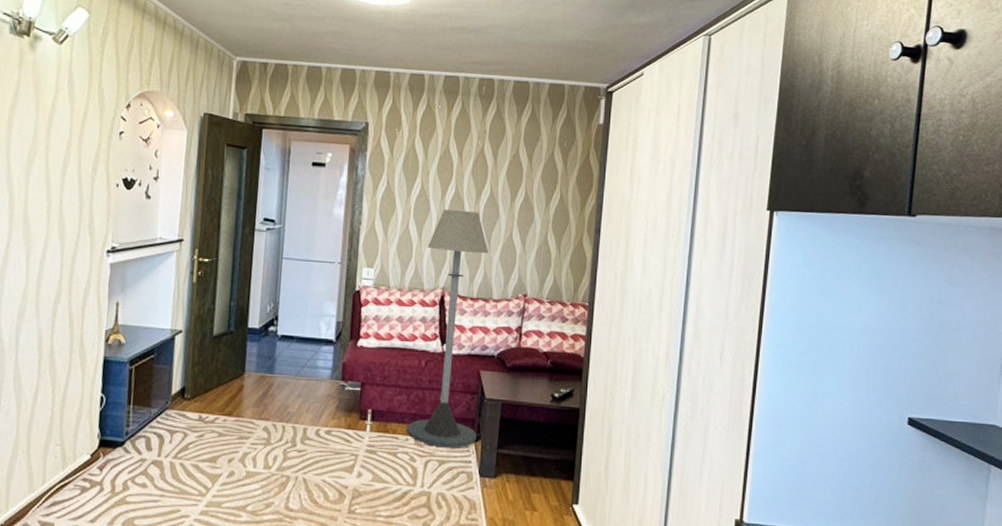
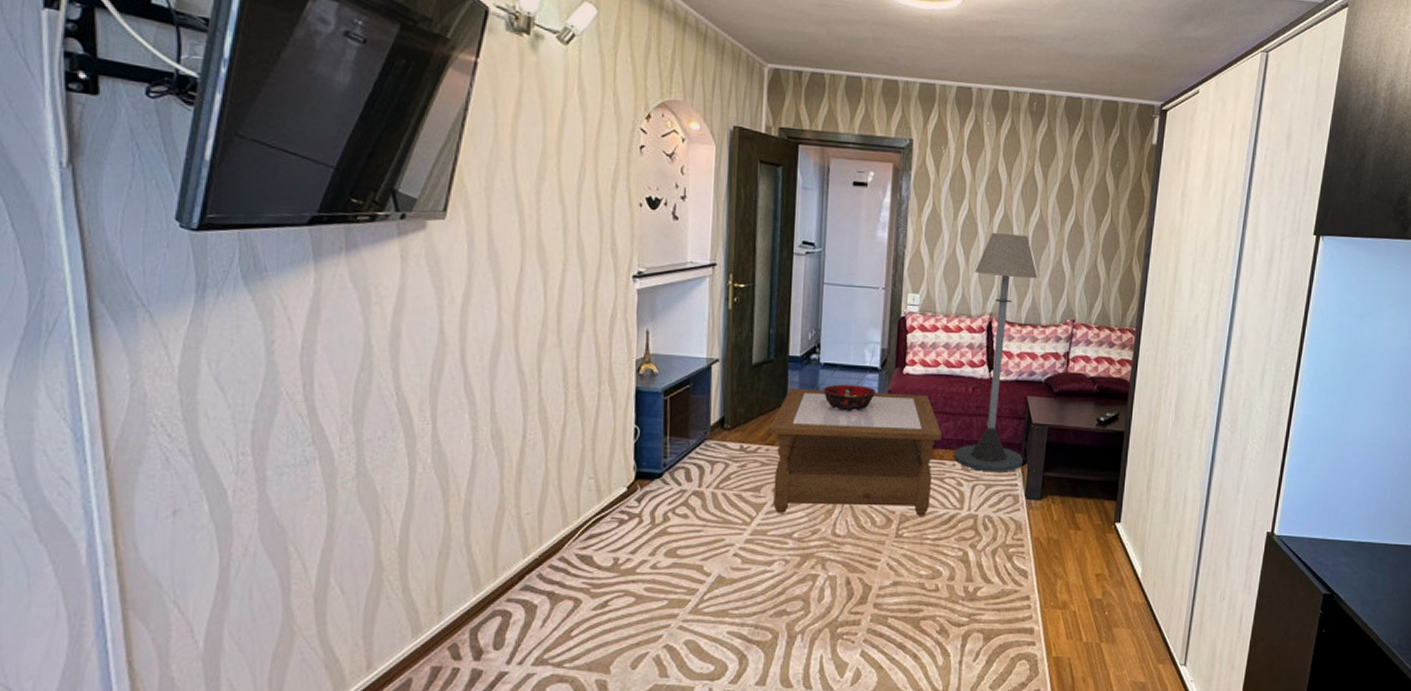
coffee table: none [227,359,395,492] -> present [769,388,942,516]
decorative bowl: none [279,356,331,383] -> present [822,384,876,411]

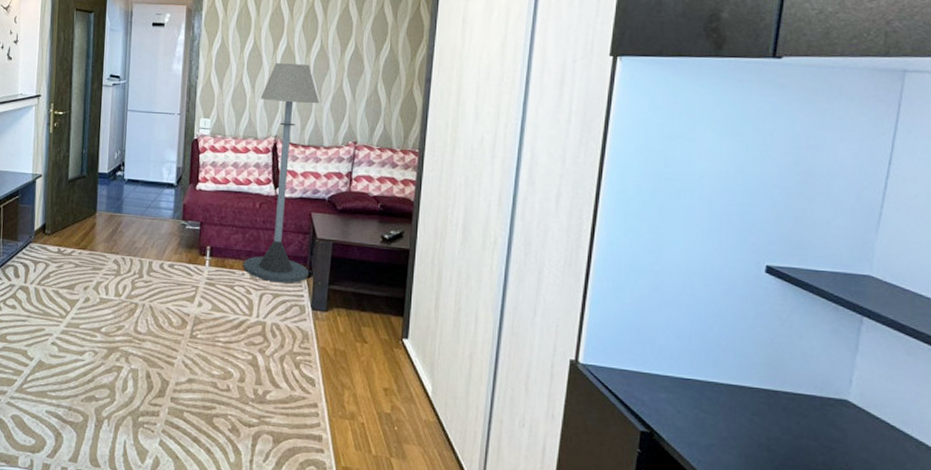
coffee table: present [769,388,942,516] -> none [82,200,231,320]
decorative bowl: present [822,384,876,411] -> none [126,198,173,222]

